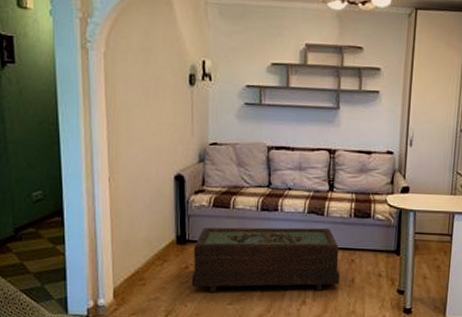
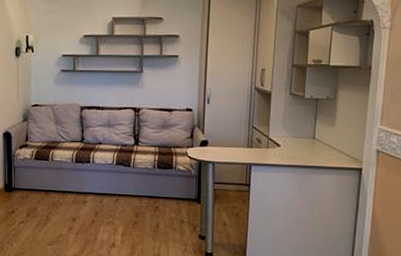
coffee table: present [191,227,340,293] -> none [16,177,146,235]

